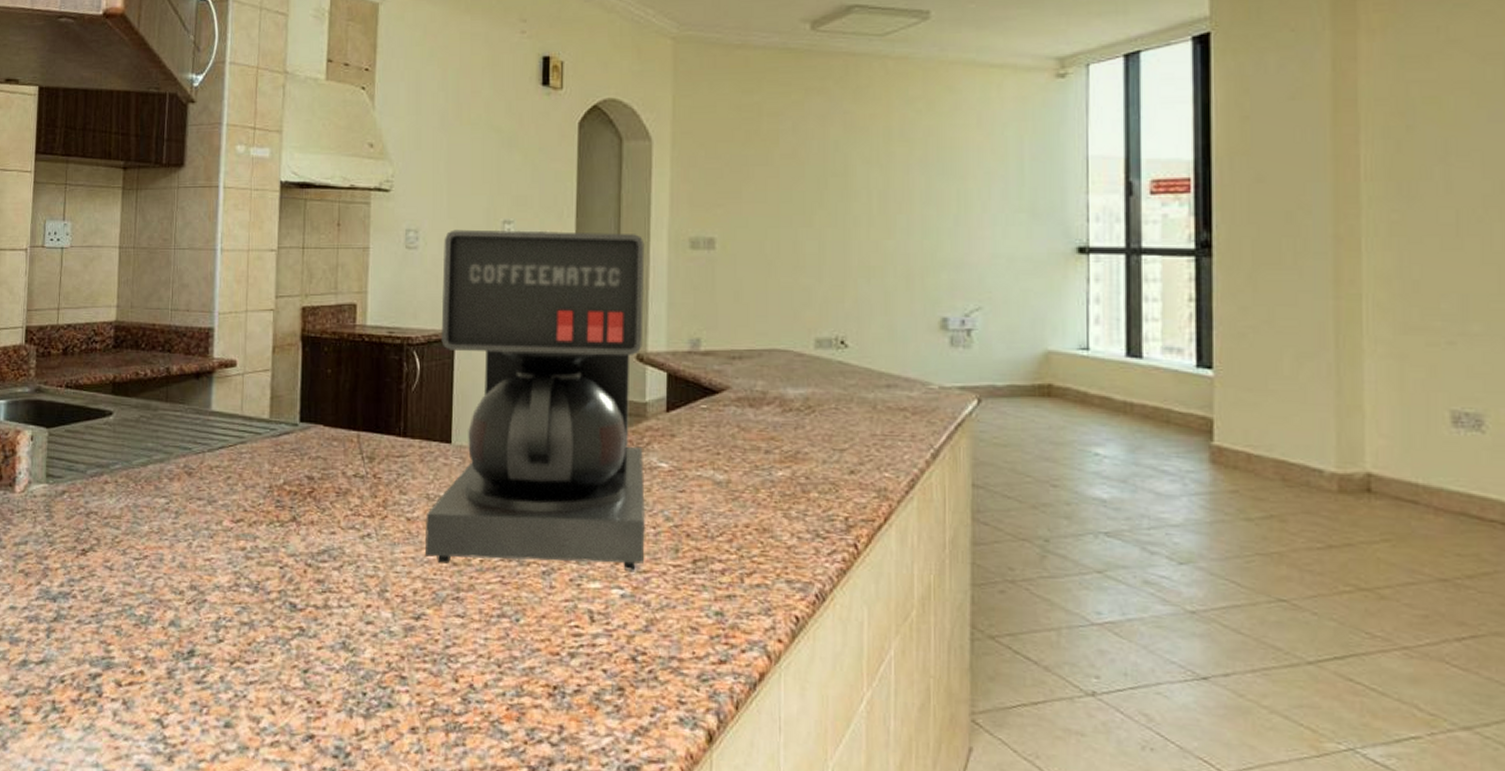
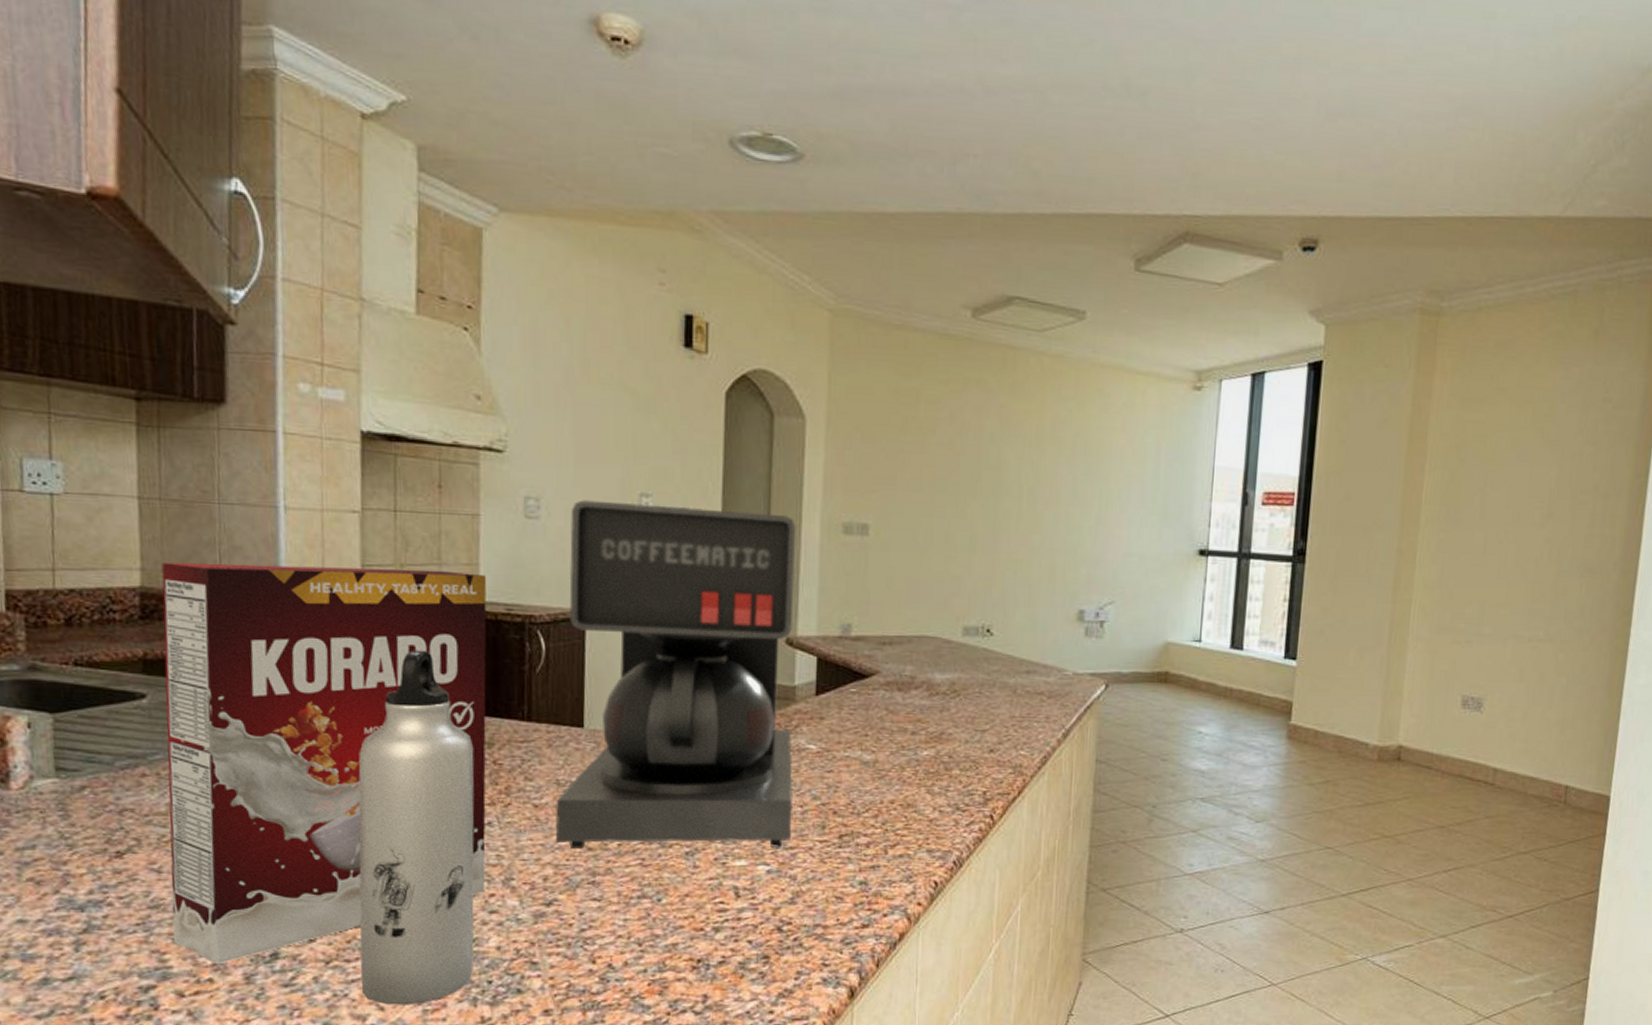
cereal box: none [117,298,373,658] -> present [161,562,487,965]
water bottle: none [257,371,358,711] -> present [358,649,475,1005]

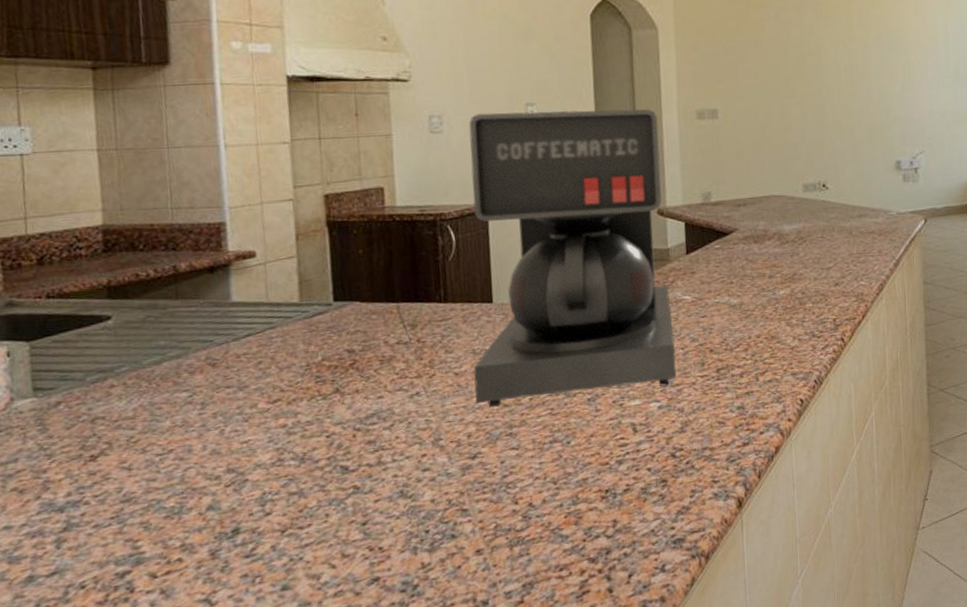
cereal box: present [161,562,487,965] -> none [121,183,418,545]
water bottle: present [358,649,475,1005] -> none [300,252,412,563]

